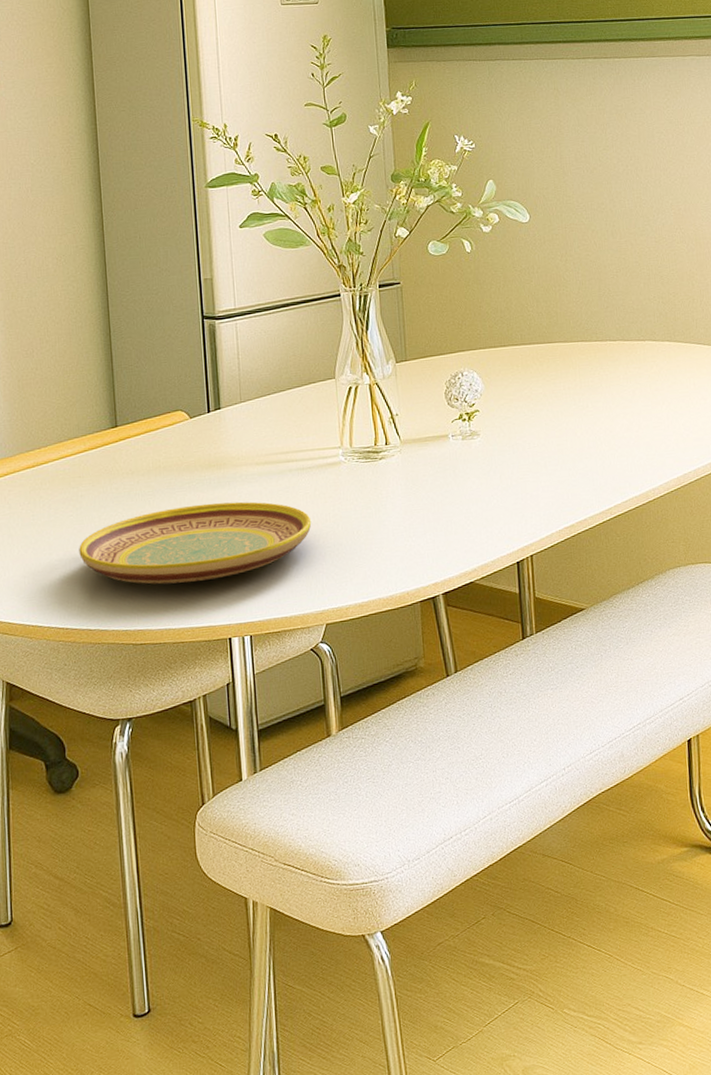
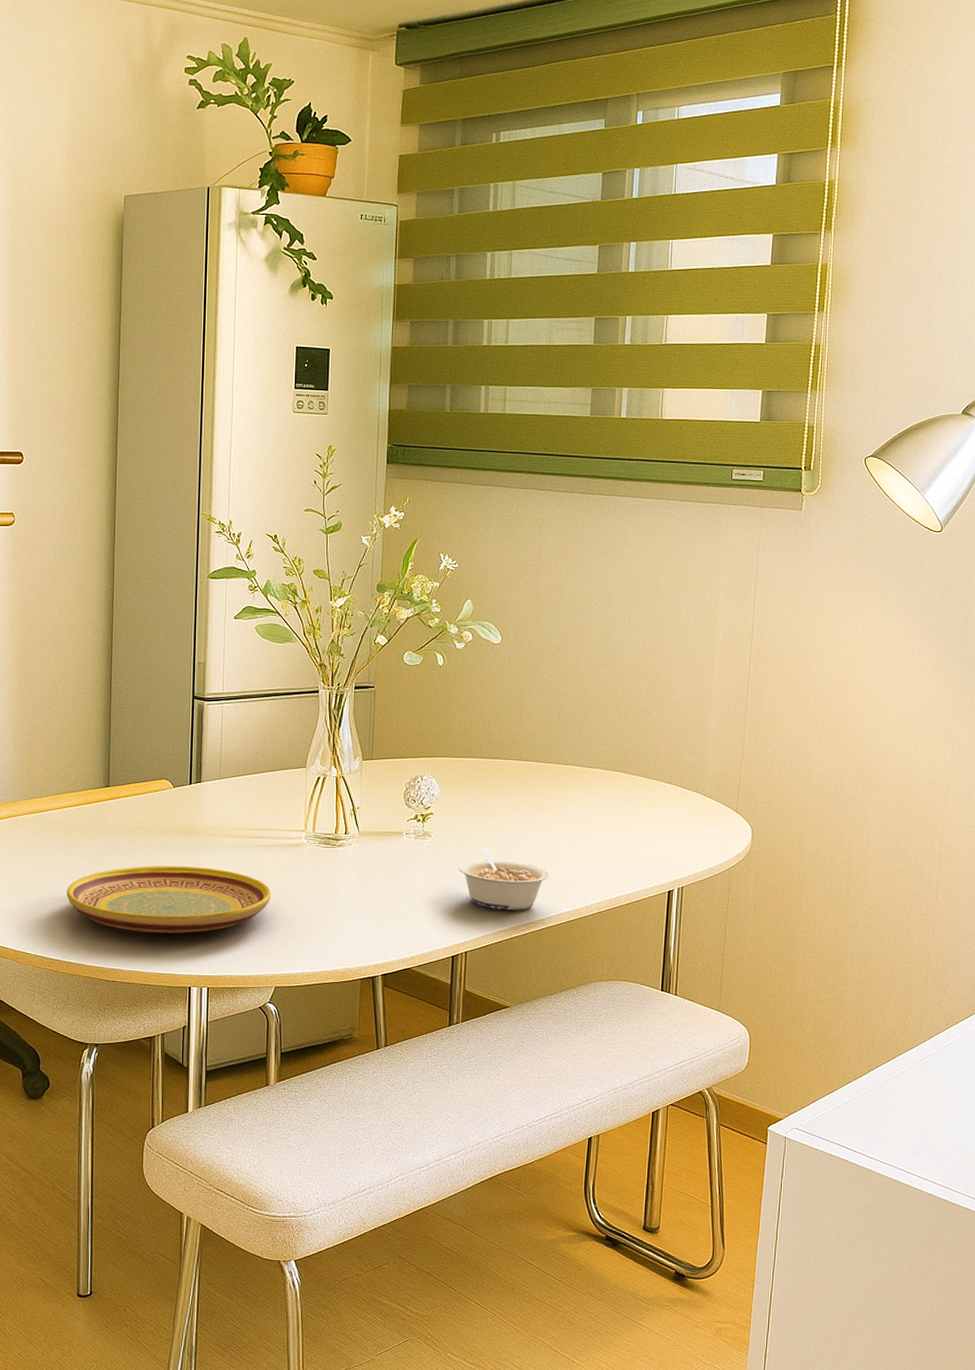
legume: none [512,441,611,505] -> present [458,848,550,910]

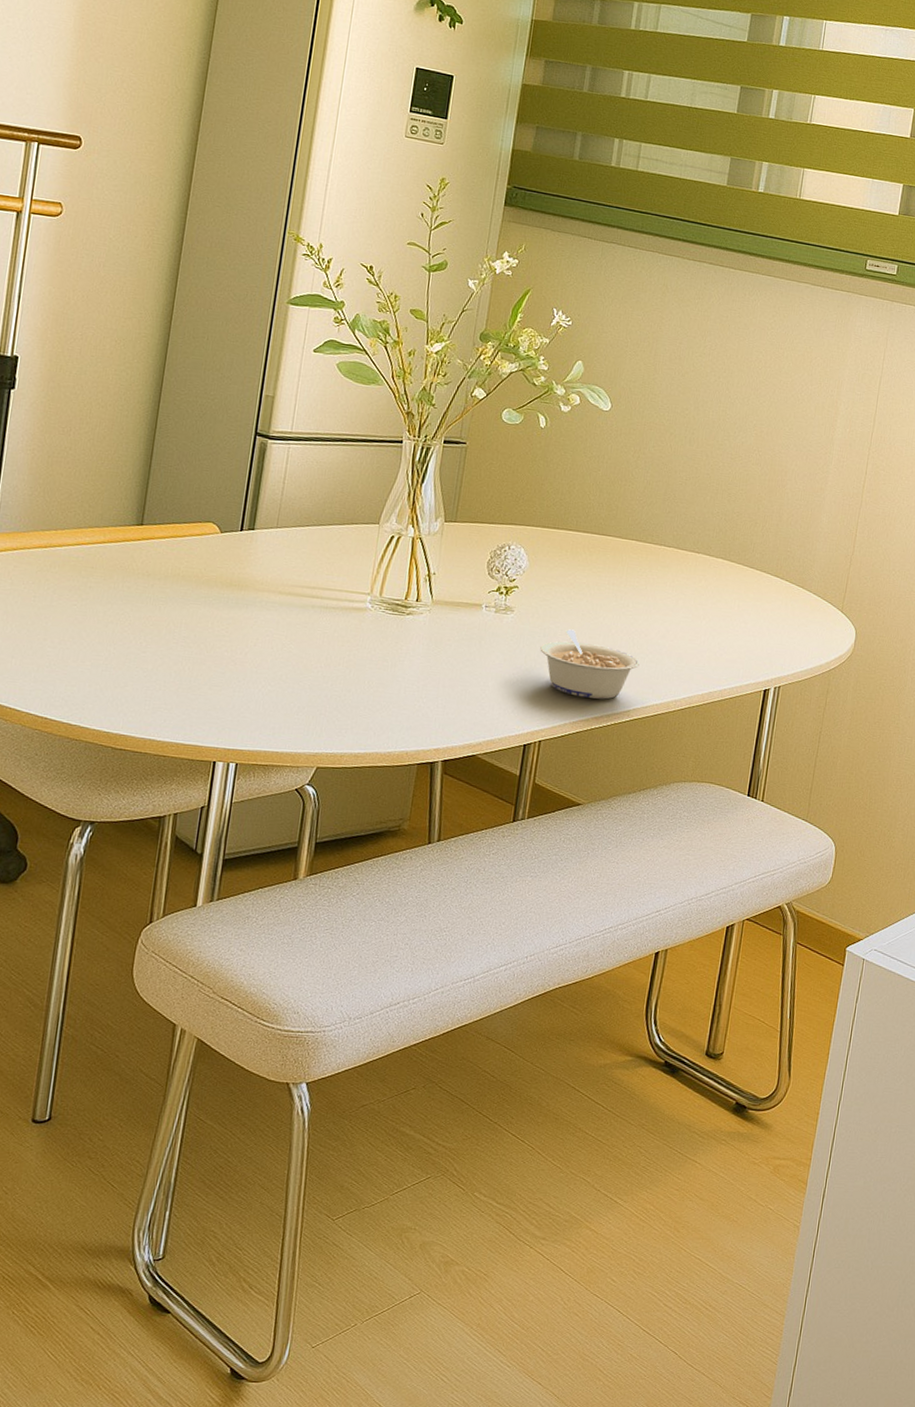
plate: present [67,865,272,934] -> none [75,619,324,700]

